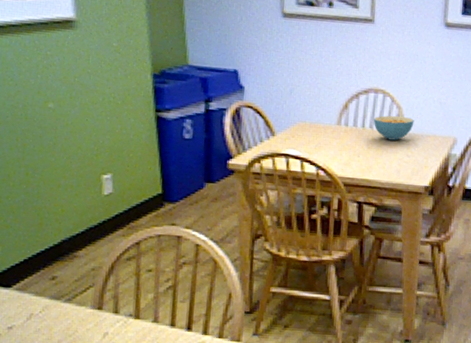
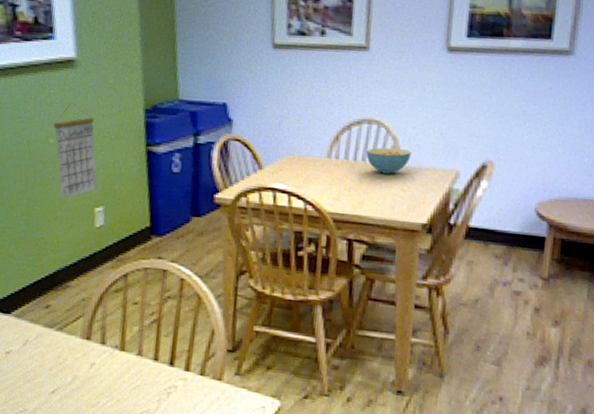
calendar: none [52,65,104,167] -> present [53,102,98,200]

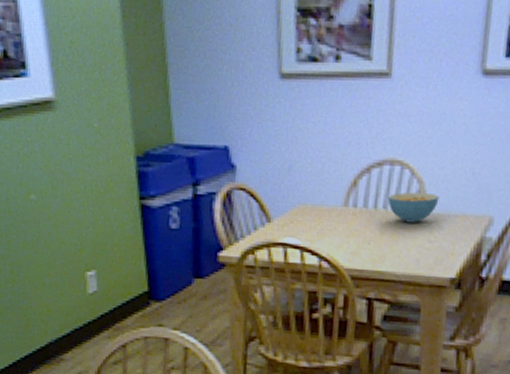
calendar: present [53,102,98,200] -> none [34,151,87,264]

